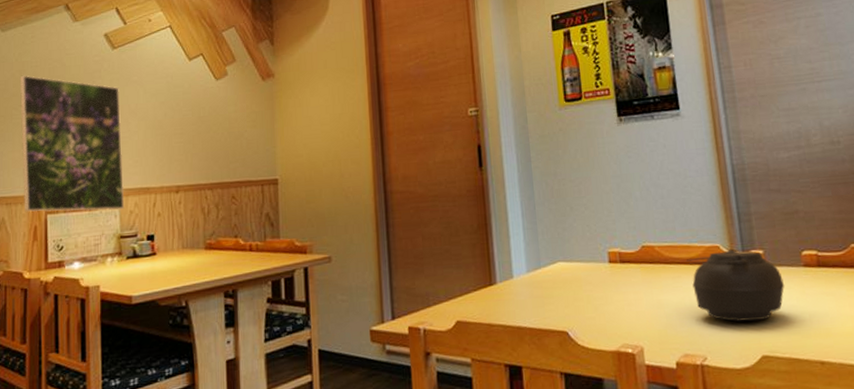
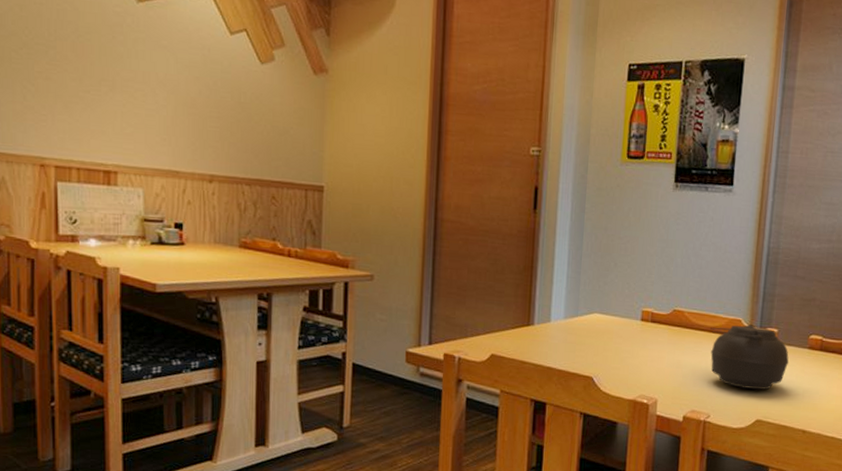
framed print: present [19,75,125,212] -> none [20,11,150,191]

